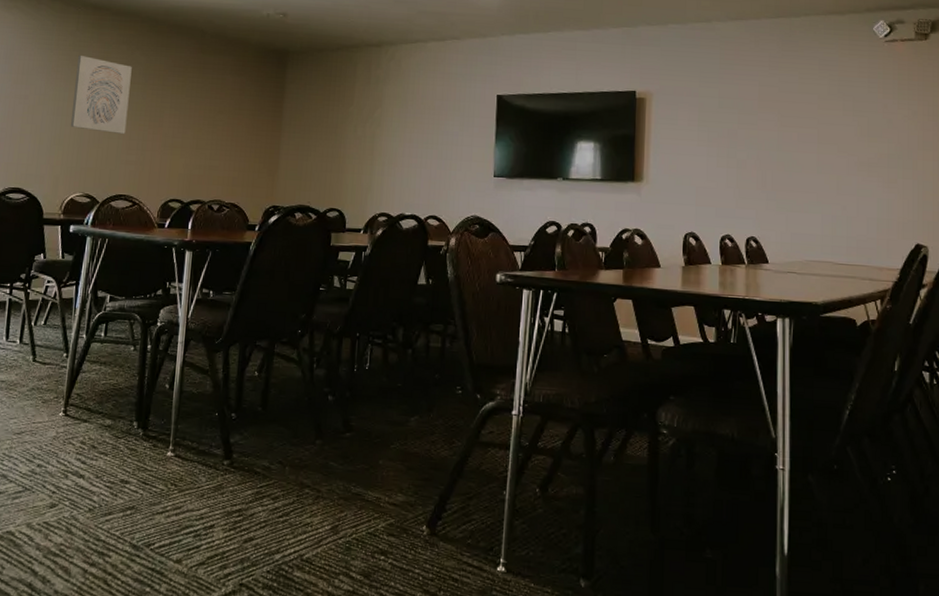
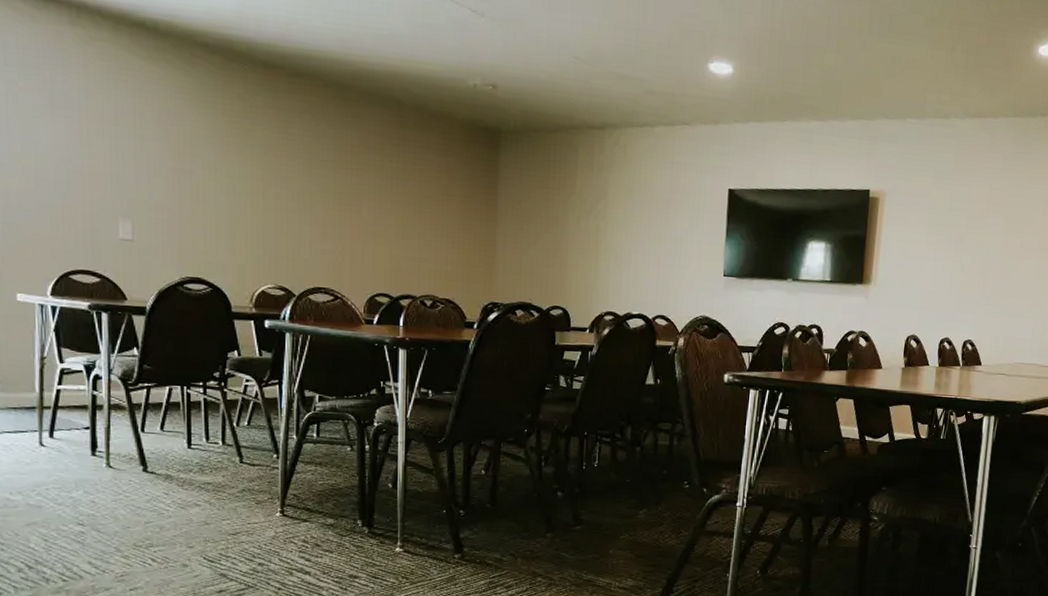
wall art: present [70,56,132,134] -> none [251,124,318,219]

